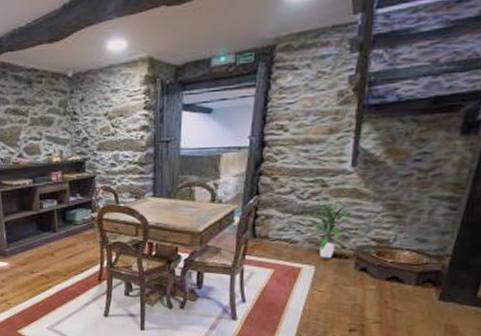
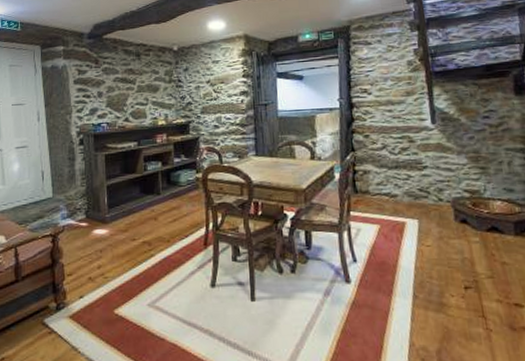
indoor plant: present [307,200,353,258] -> none [403,154,447,211]

